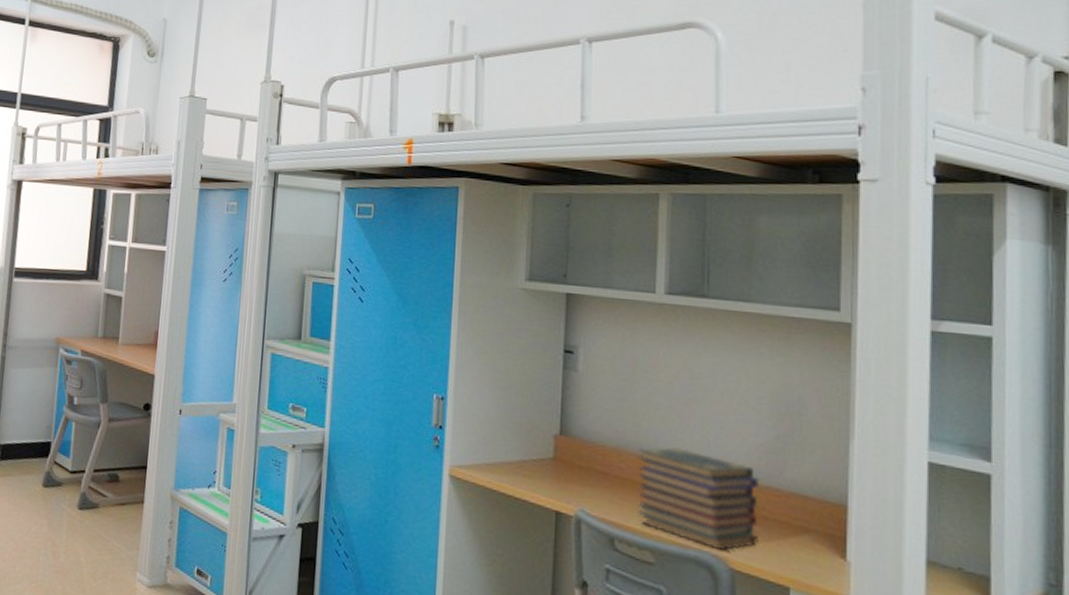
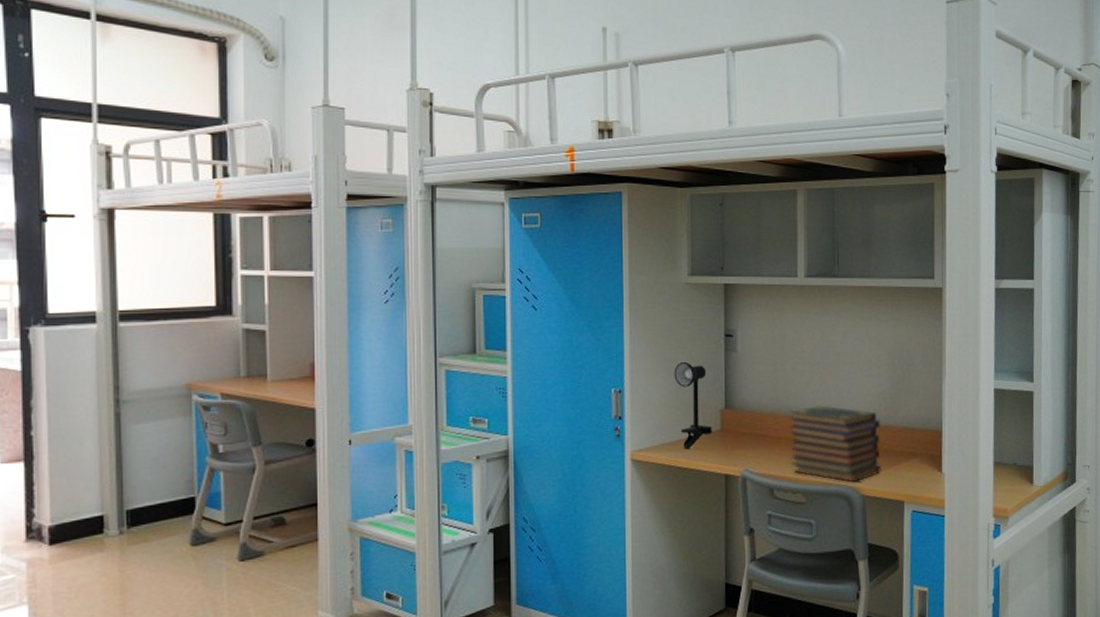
desk lamp: none [502,375,544,475] -> present [674,362,713,450]

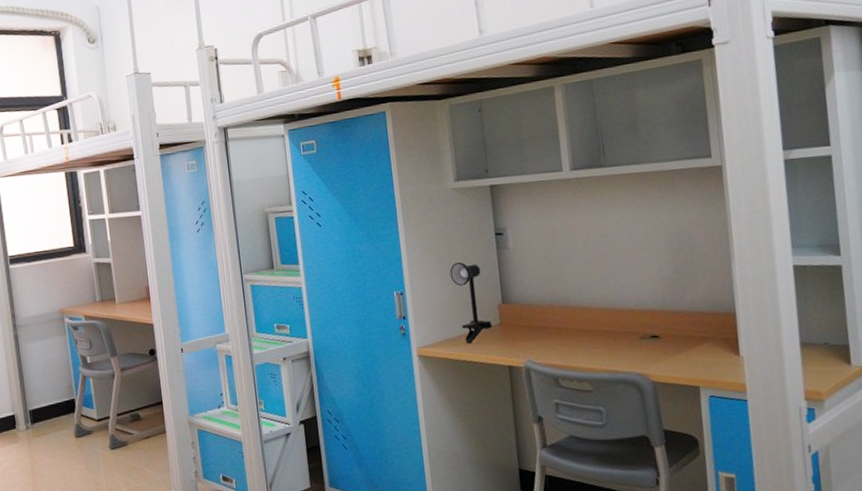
book stack: present [789,405,881,483] -> none [567,294,671,370]

